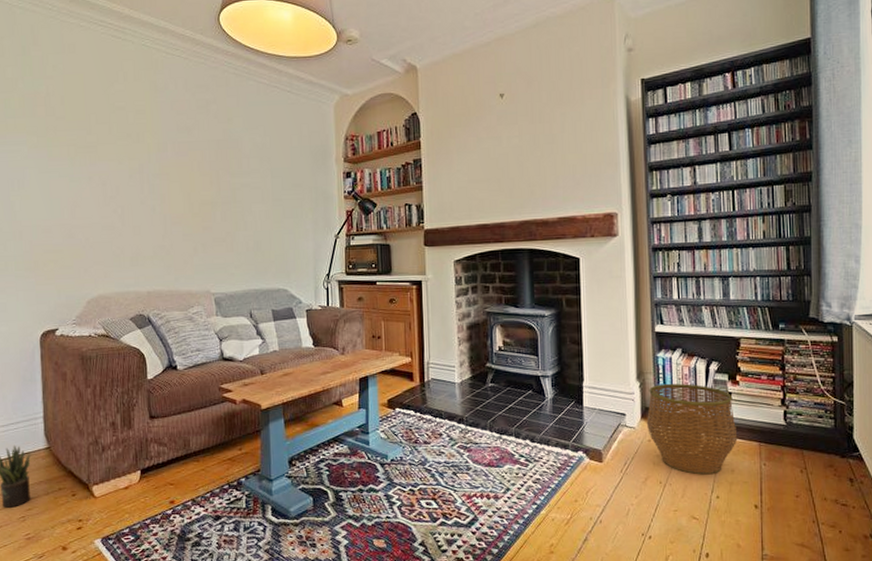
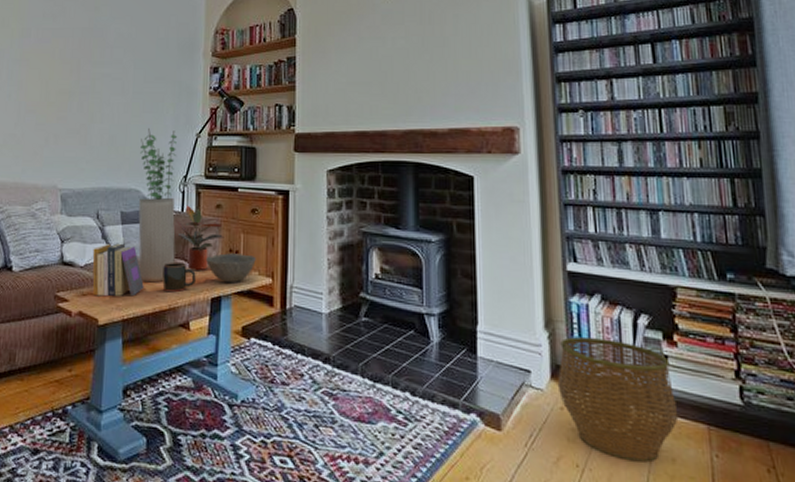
books: none [249,337,299,385] -> present [92,243,144,297]
vase: none [284,232,325,370] -> present [138,127,177,283]
mug: none [315,349,344,377] -> present [162,261,196,293]
potted plant: none [323,300,367,356] -> present [176,205,224,270]
bowl: none [352,339,396,365] -> present [206,253,256,283]

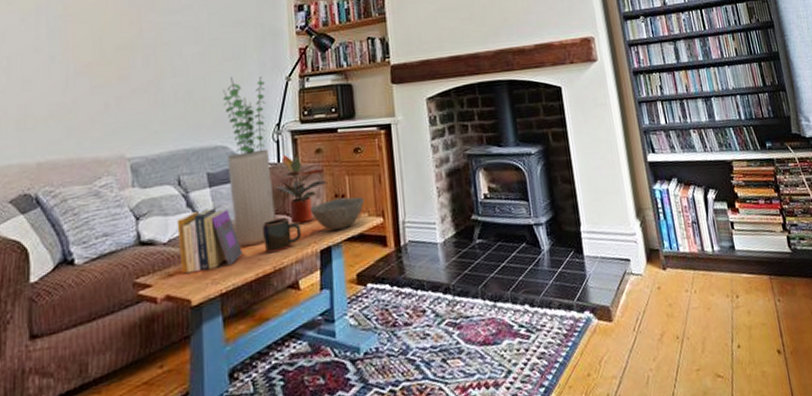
basket: present [557,337,679,462] -> none [650,216,748,322]

